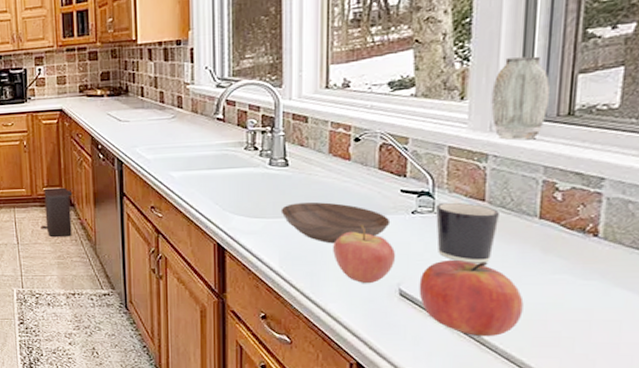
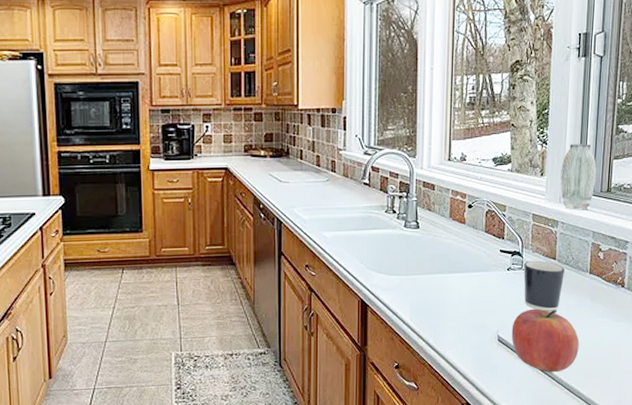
pedal bin: present [40,187,73,237] -> none [202,246,234,297]
bowl: present [280,202,391,244] -> none [412,261,493,298]
fruit: present [333,223,396,283] -> none [451,279,496,331]

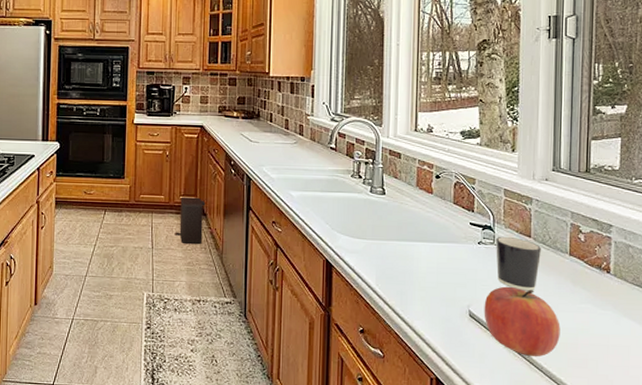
pedal bin: none [202,246,234,297] -> present [174,197,206,244]
vase: present [560,144,597,211] -> none [533,122,574,189]

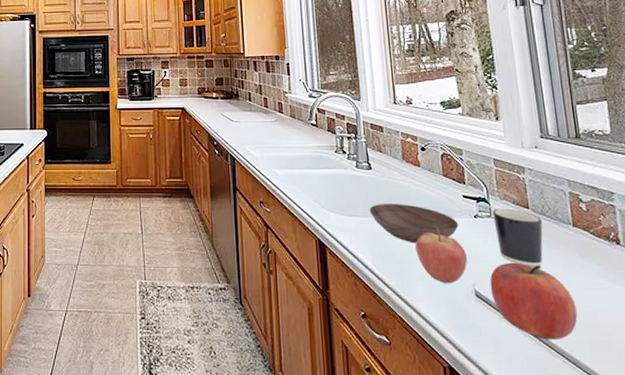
pedal bin: present [174,197,206,244] -> none [163,180,192,227]
bowl: none [378,228,463,266] -> present [369,204,459,243]
fruit: none [418,250,467,304] -> present [415,225,468,283]

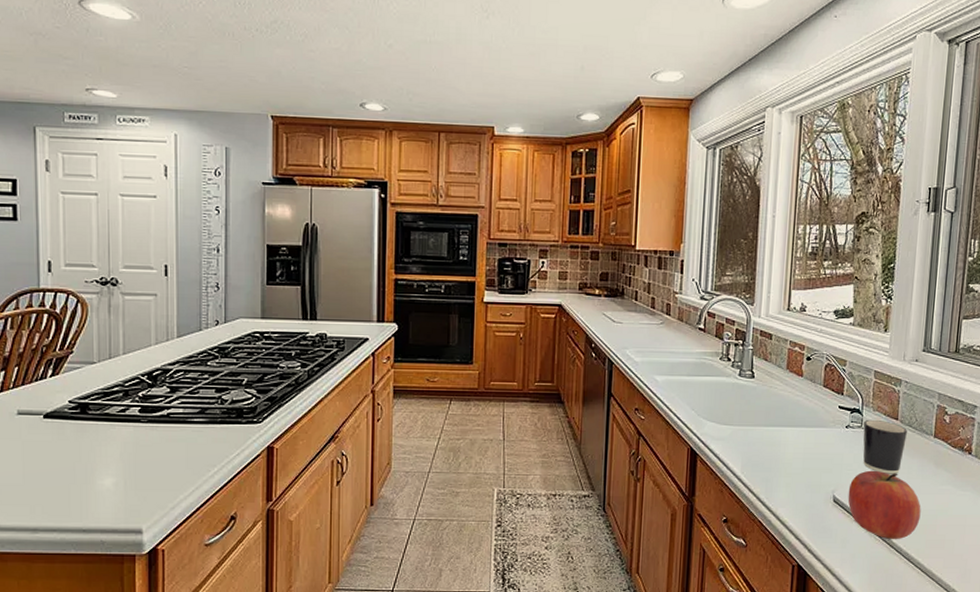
bowl: present [369,204,459,243] -> none [745,413,830,452]
fruit: present [415,225,468,283] -> none [785,435,833,490]

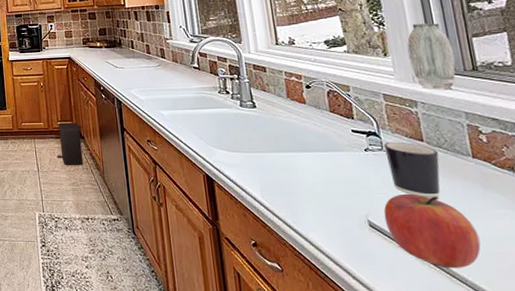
pedal bin: none [528,383,563,434] -> present [57,122,84,165]
vase: none [905,301,945,370] -> present [407,23,456,90]

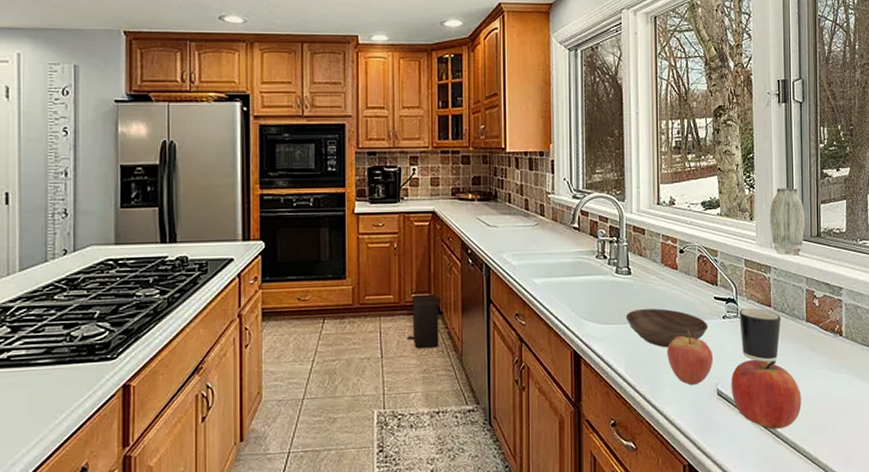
bowl: none [255,139,349,177] -> present [625,308,708,348]
fruit: none [304,159,360,214] -> present [667,328,714,385]

